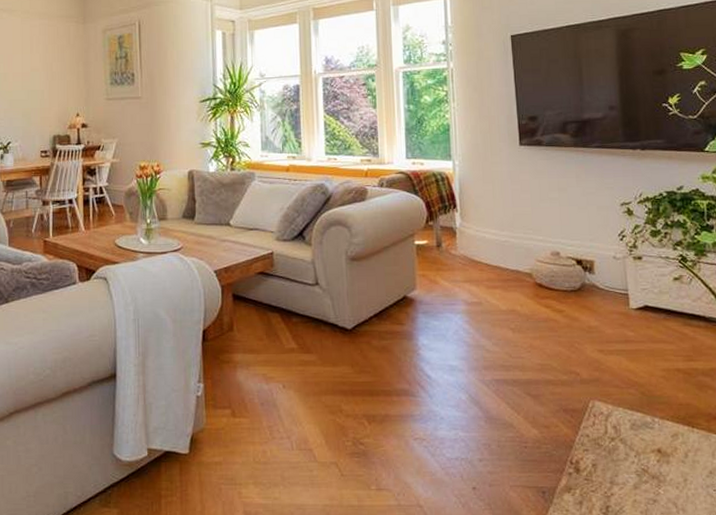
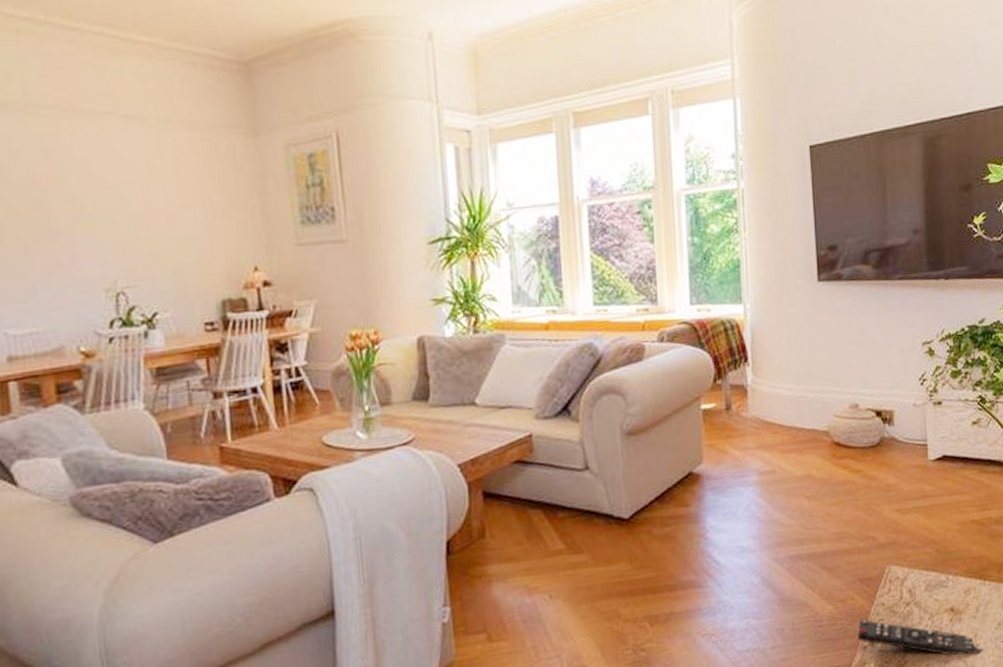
remote control: none [562,447,694,499] -> present [857,619,983,655]

